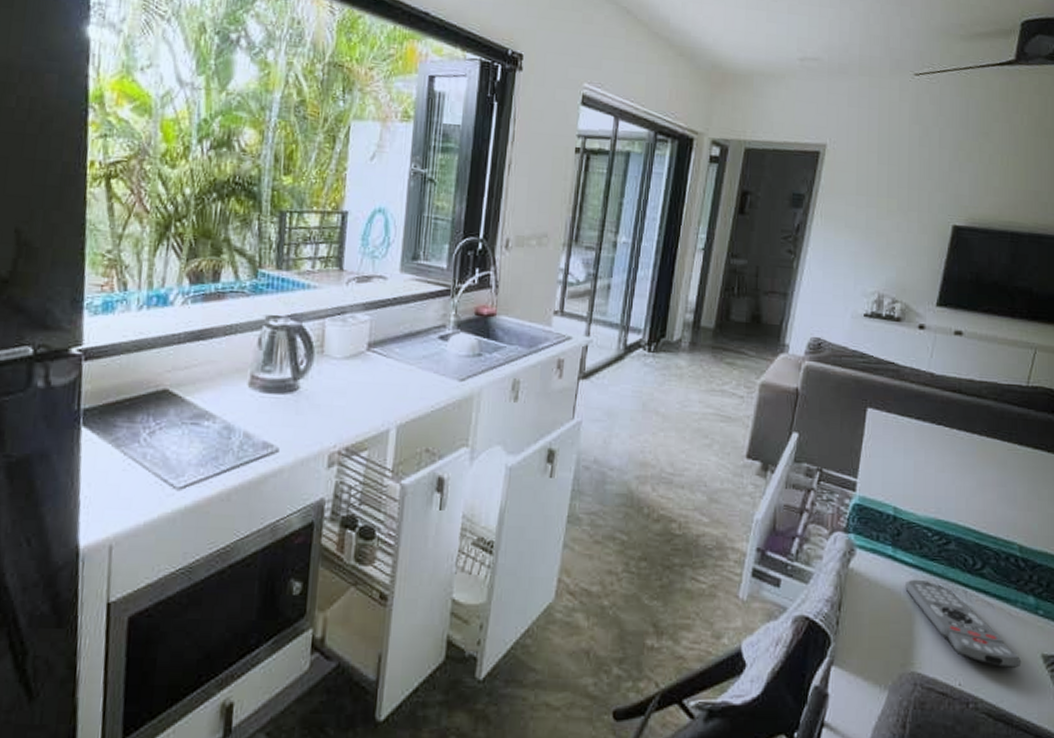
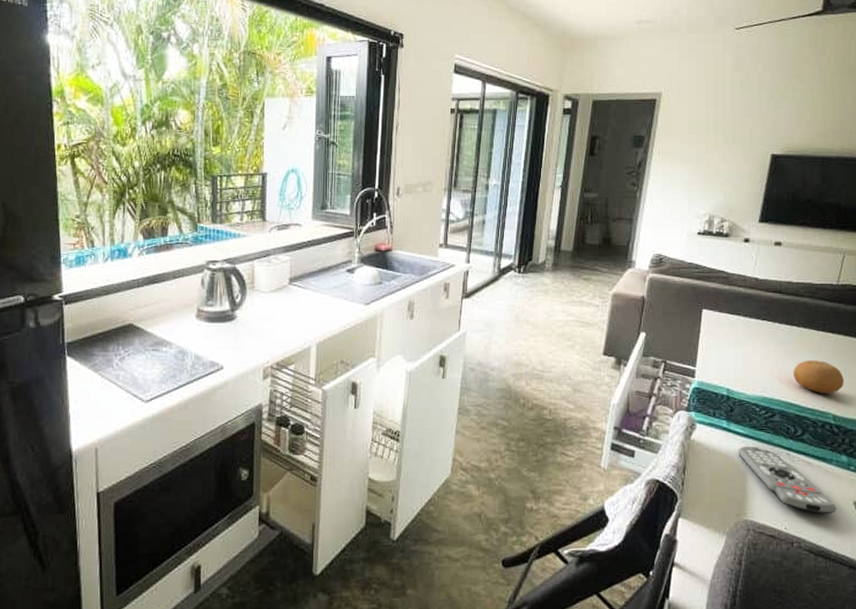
fruit: none [972,477,1033,520] -> present [793,360,844,394]

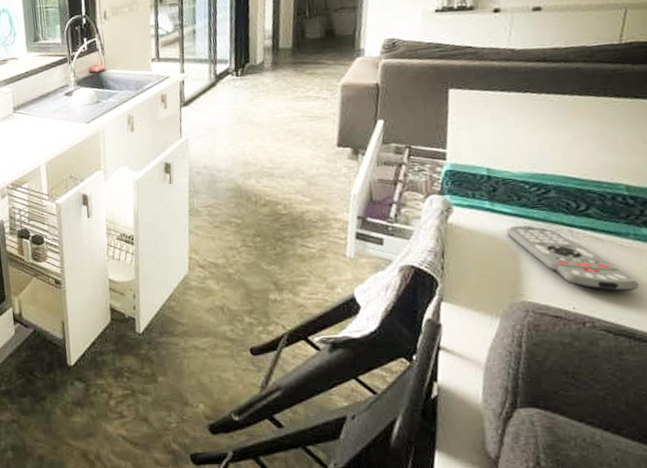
fruit: present [793,360,844,394] -> none [568,128,638,164]

